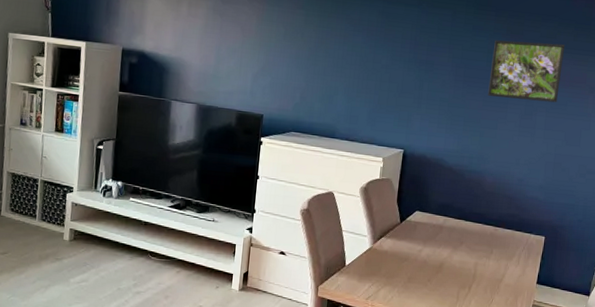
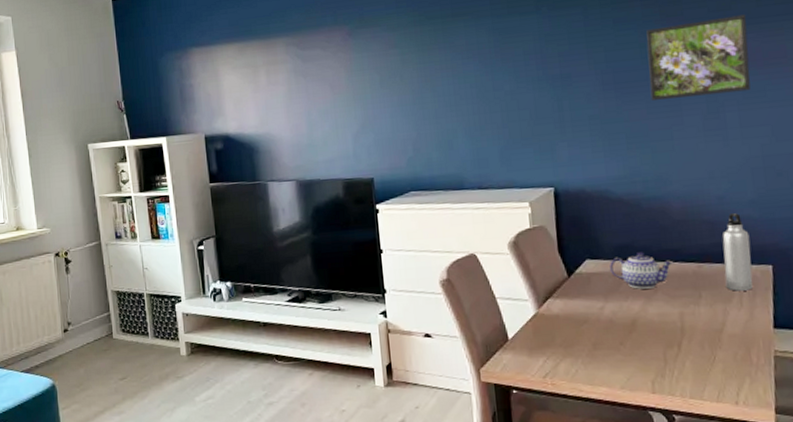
teapot: none [432,211,479,241] -> present [610,252,674,289]
water bottle: none [511,193,534,253] -> present [722,213,753,291]

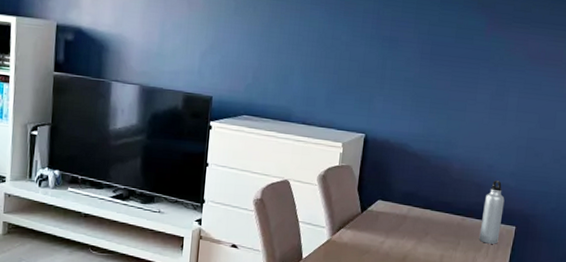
teapot: present [610,252,674,289] -> none [395,200,445,232]
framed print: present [646,14,751,100] -> none [456,14,541,83]

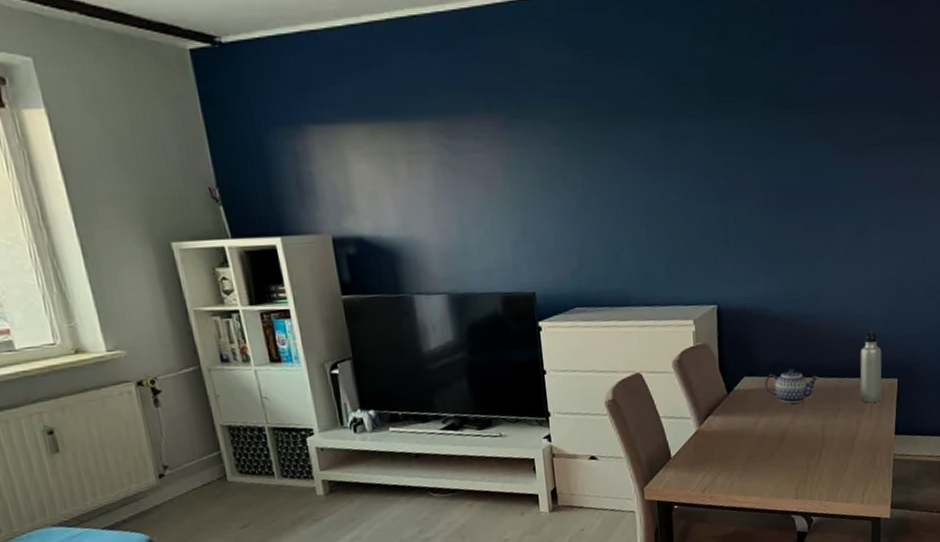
teapot: none [395,200,445,232] -> present [765,368,820,404]

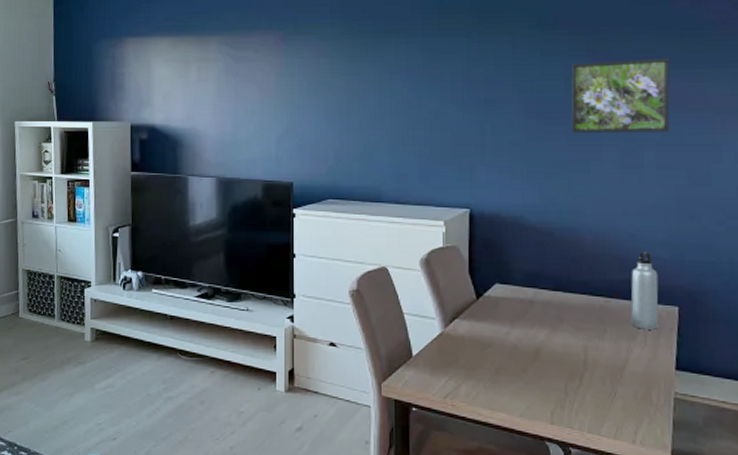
teapot: present [765,368,820,404] -> none [519,281,582,318]
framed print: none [806,137,893,219] -> present [571,58,670,133]

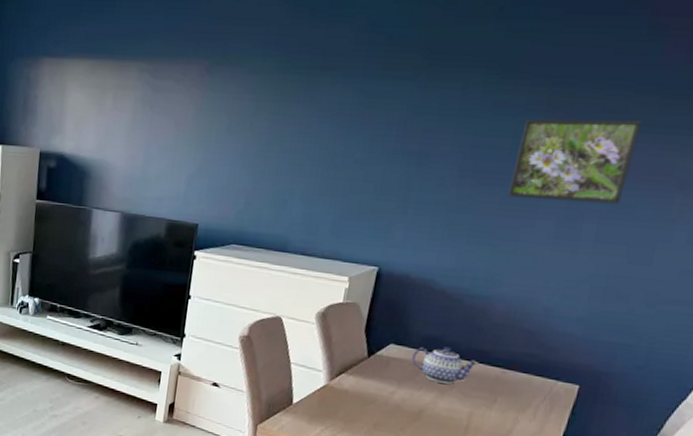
teapot: none [519,281,582,318] -> present [412,347,479,384]
water bottle: present [631,252,659,330] -> none [524,327,566,405]

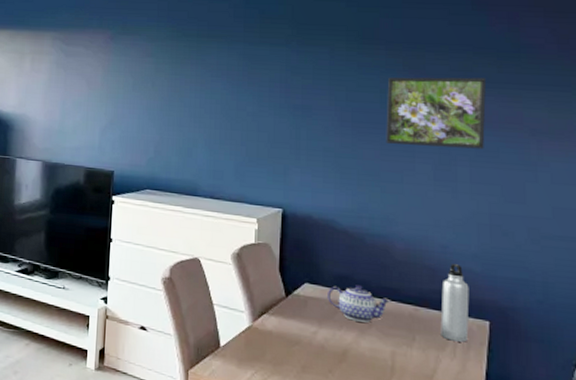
water bottle: none [524,327,566,405] -> present [440,264,470,342]

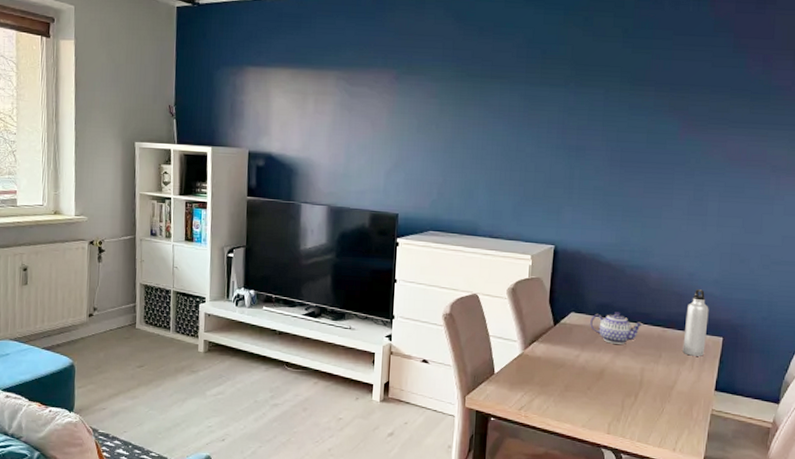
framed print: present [386,77,487,150] -> none [649,118,740,185]

